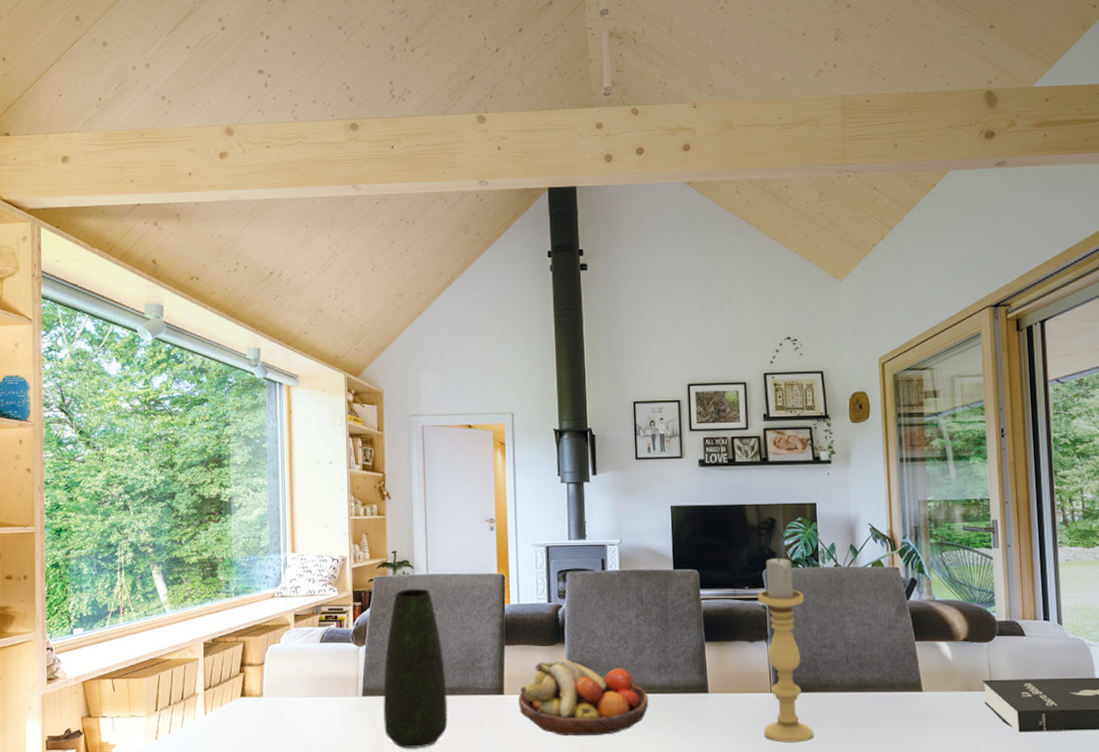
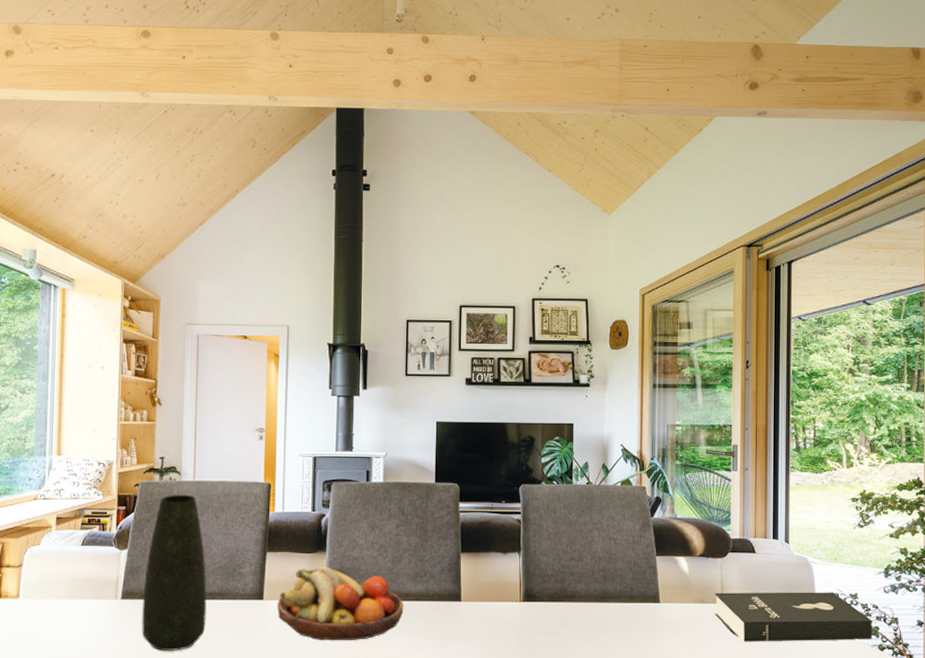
candle holder: present [757,556,814,742] -> none [511,472,558,649]

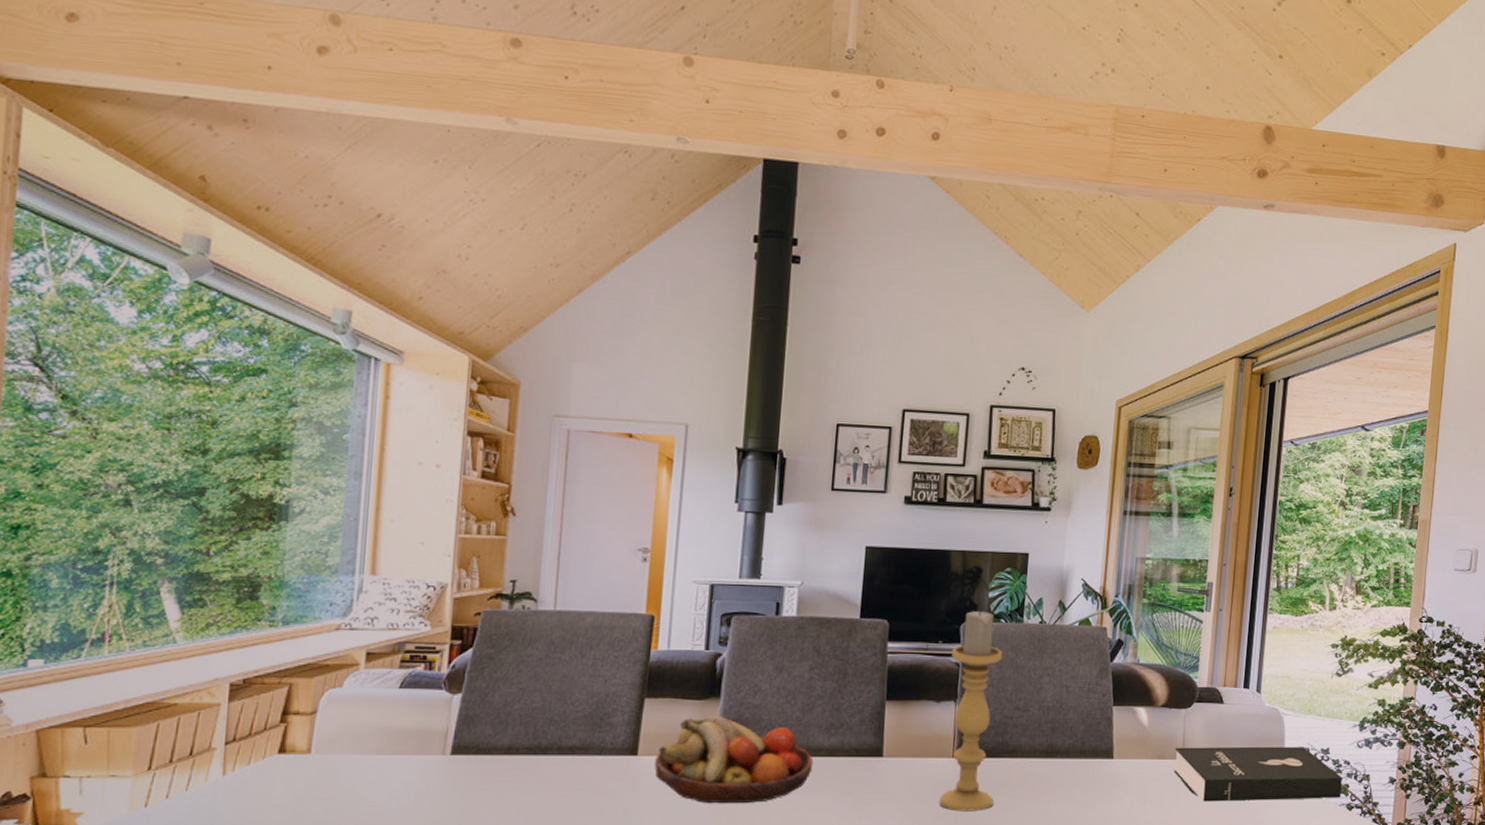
vase: present [141,494,207,651] -> none [476,626,565,817]
candle holder: none [511,472,558,649] -> present [939,609,1002,811]

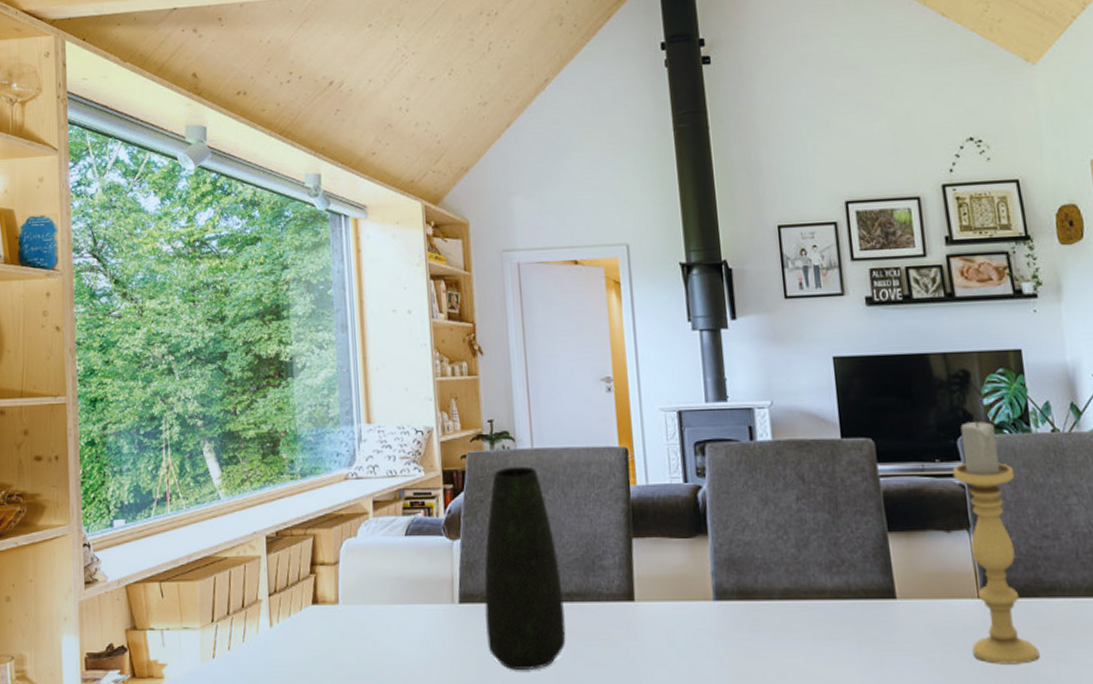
vase: none [476,626,565,817] -> present [484,466,566,670]
fruit bowl: present [654,714,814,804] -> none [653,554,820,655]

